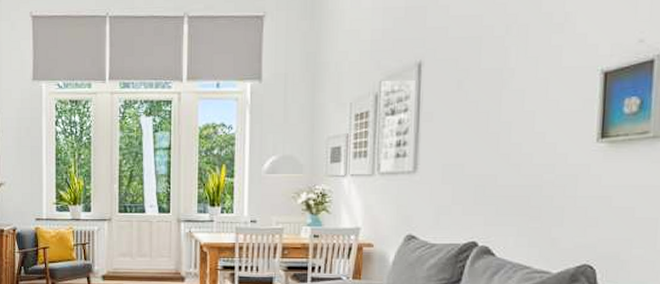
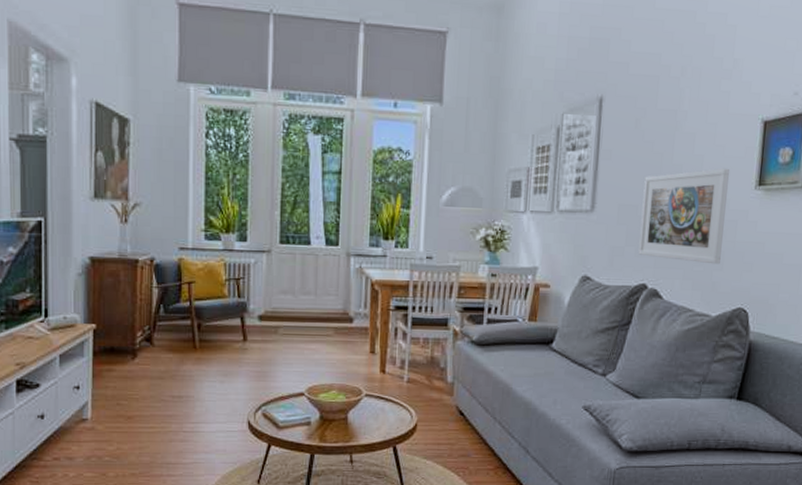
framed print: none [466,122,565,221] -> present [638,168,729,265]

